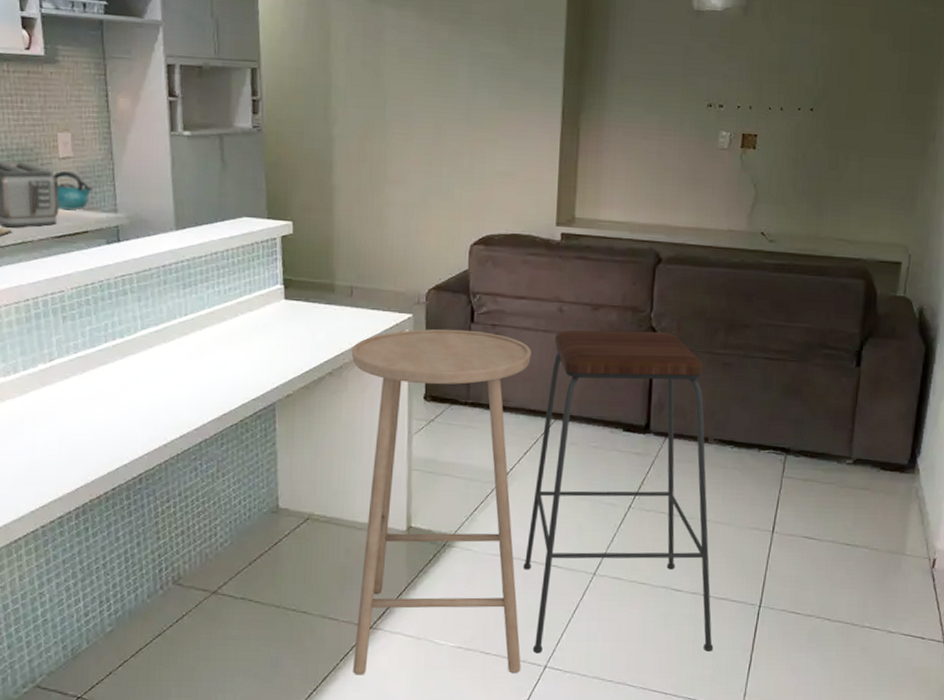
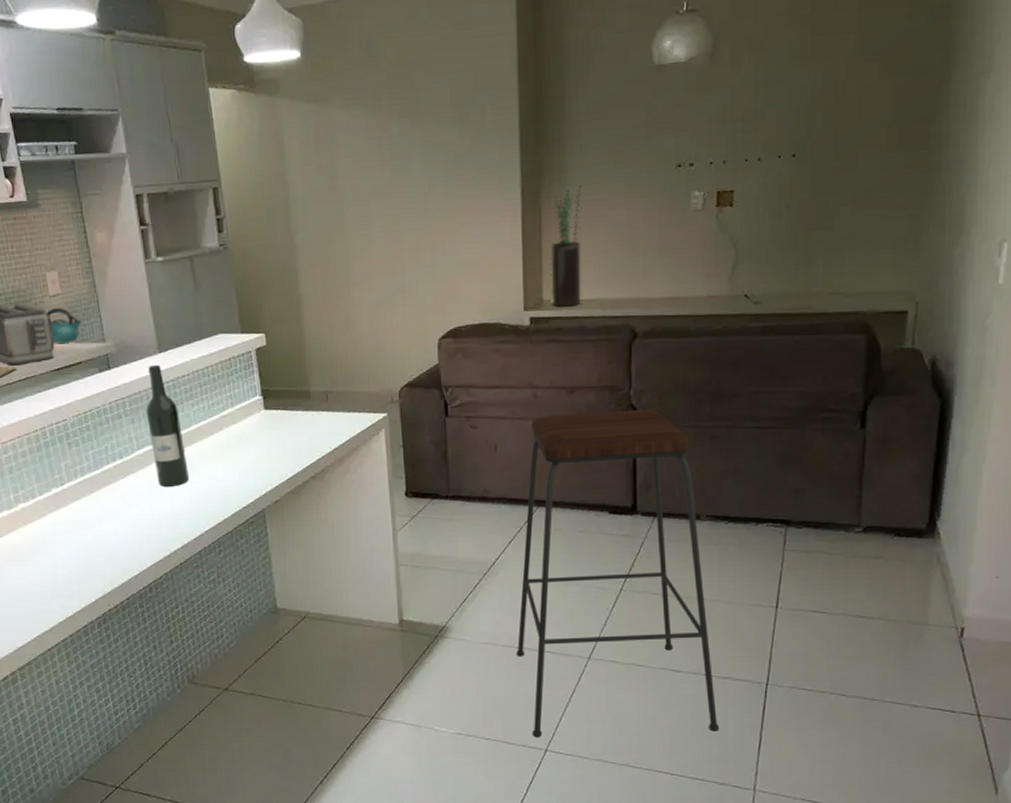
wine bottle: none [155,241,197,372] -> present [146,364,190,487]
stool: present [351,328,531,675] -> none [331,424,522,762]
vase: none [583,112,620,228] -> present [551,185,582,308]

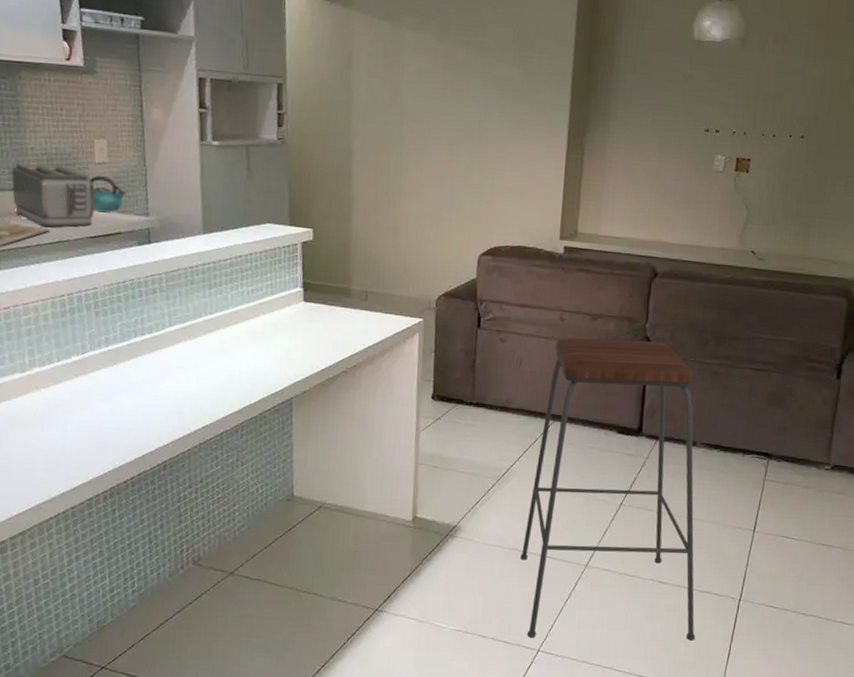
wine bottle: present [146,364,190,487] -> none [182,244,220,367]
vase: present [551,185,582,308] -> none [586,134,622,242]

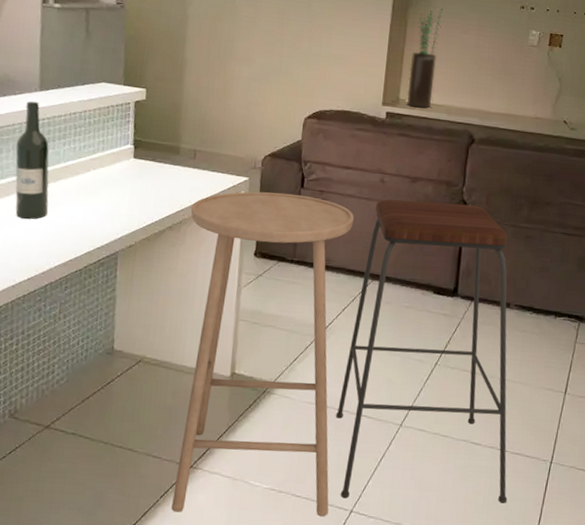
wine bottle: none [182,244,220,367] -> present [15,101,49,219]
stool: none [359,333,533,656] -> present [171,191,354,517]
vase: none [586,134,622,242] -> present [407,9,443,109]

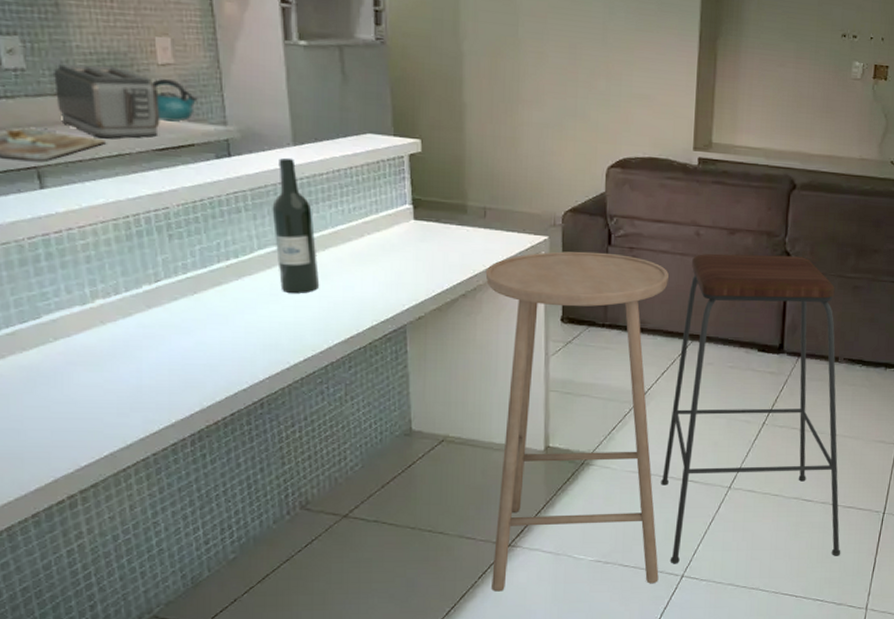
vase: present [407,9,443,109] -> none [720,39,757,153]

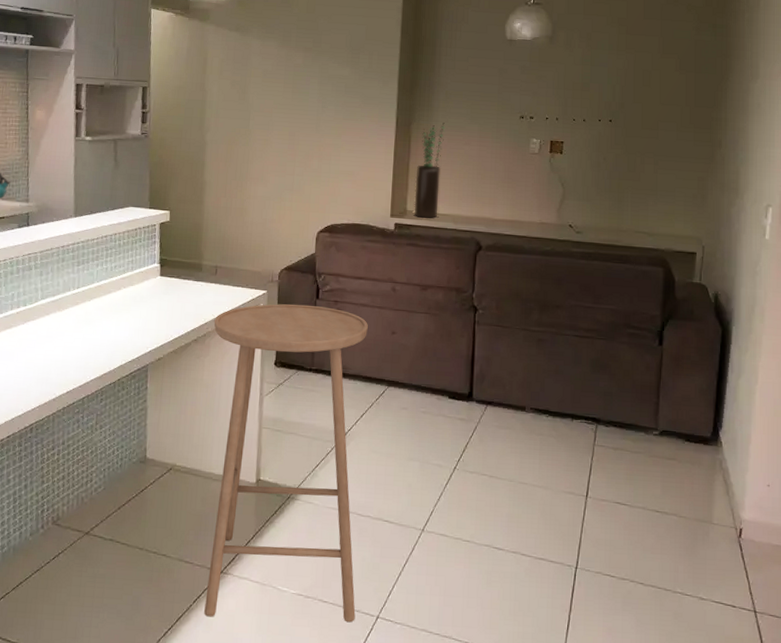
wine bottle: present [272,157,320,293] -> none [54,226,85,336]
bar stool: present [661,253,841,564] -> none [359,307,534,610]
vase: none [720,39,757,153] -> present [414,123,445,219]

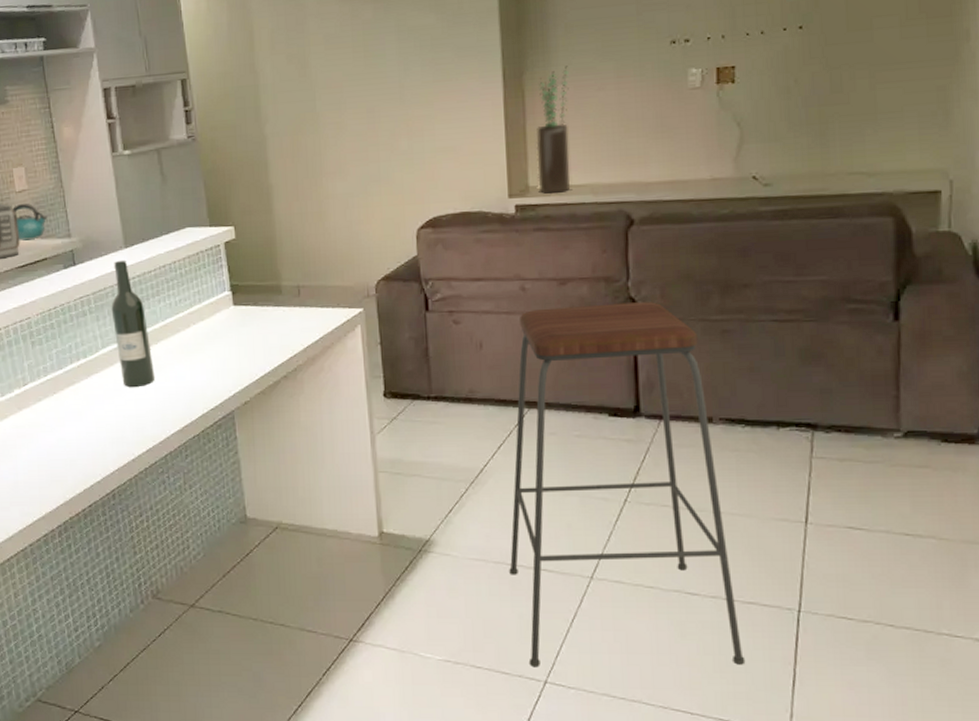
wine bottle: none [54,226,85,336] -> present [111,259,156,387]
stool: present [204,303,368,623] -> none [304,319,518,691]
bar stool: none [359,307,534,610] -> present [509,302,746,668]

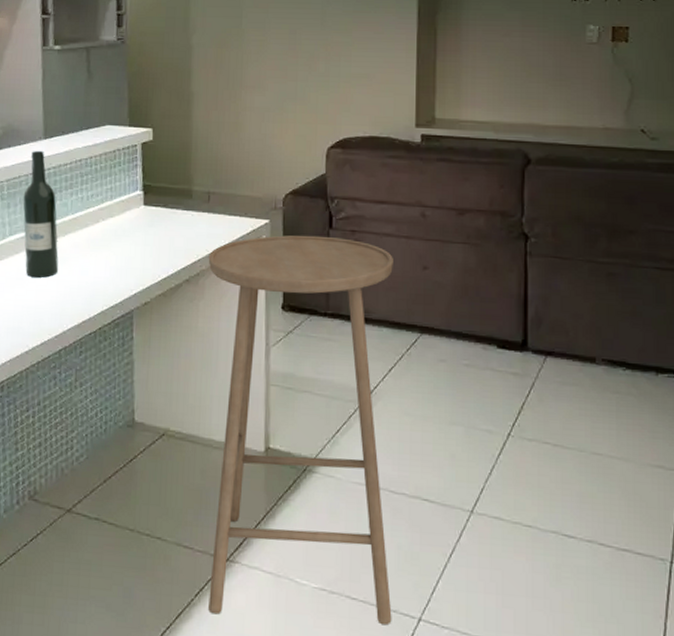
stool: none [304,319,518,691] -> present [208,235,393,626]
bar stool: present [509,302,746,668] -> none [391,236,618,615]
vase: present [536,66,571,195] -> none [444,10,478,128]

